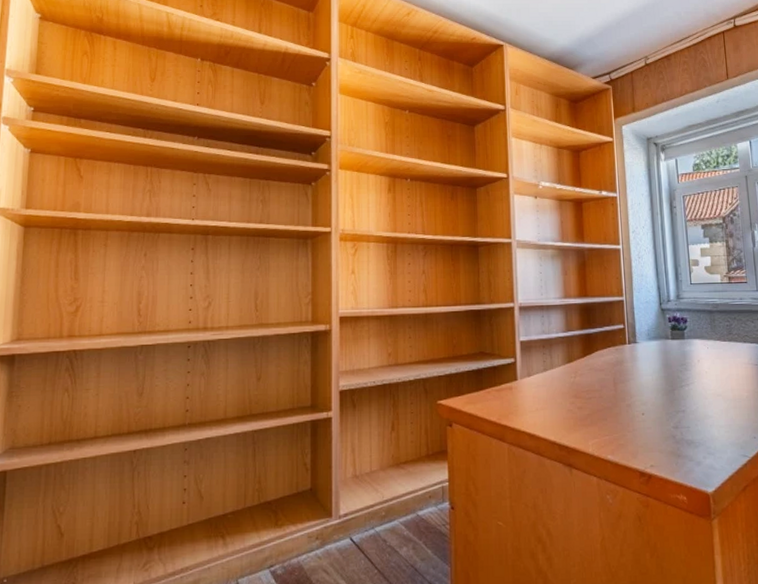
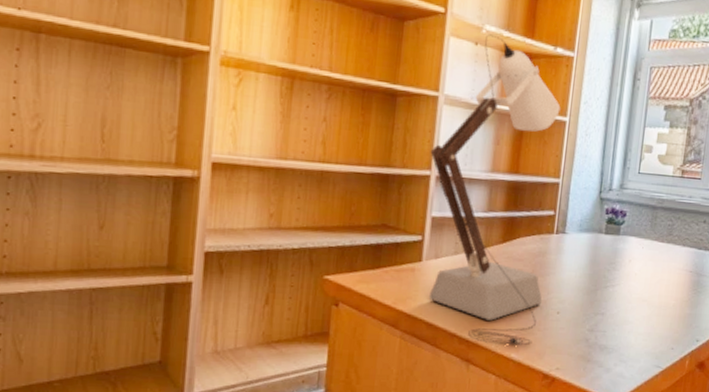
desk lamp: none [511,188,627,448] -> present [428,34,561,346]

